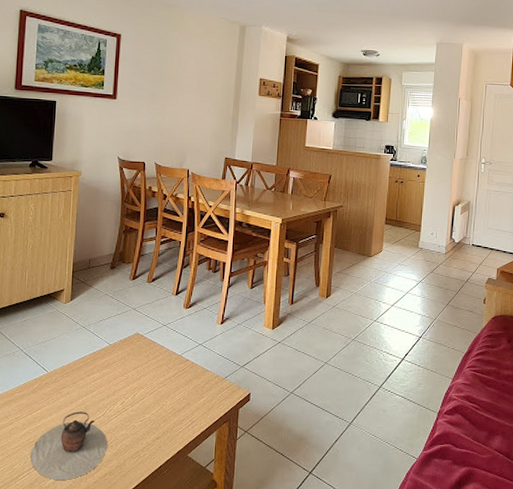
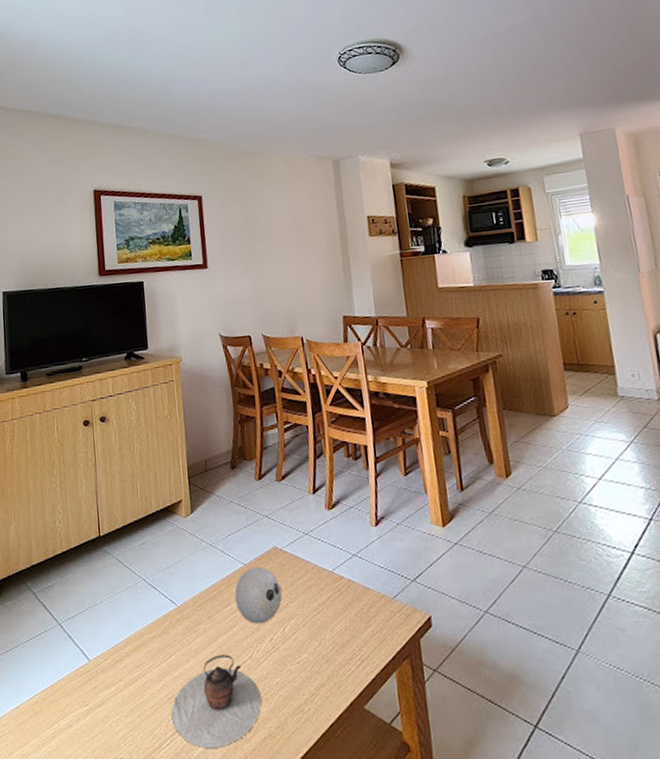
decorative ball: none [98,347,138,391] -> present [234,567,283,624]

